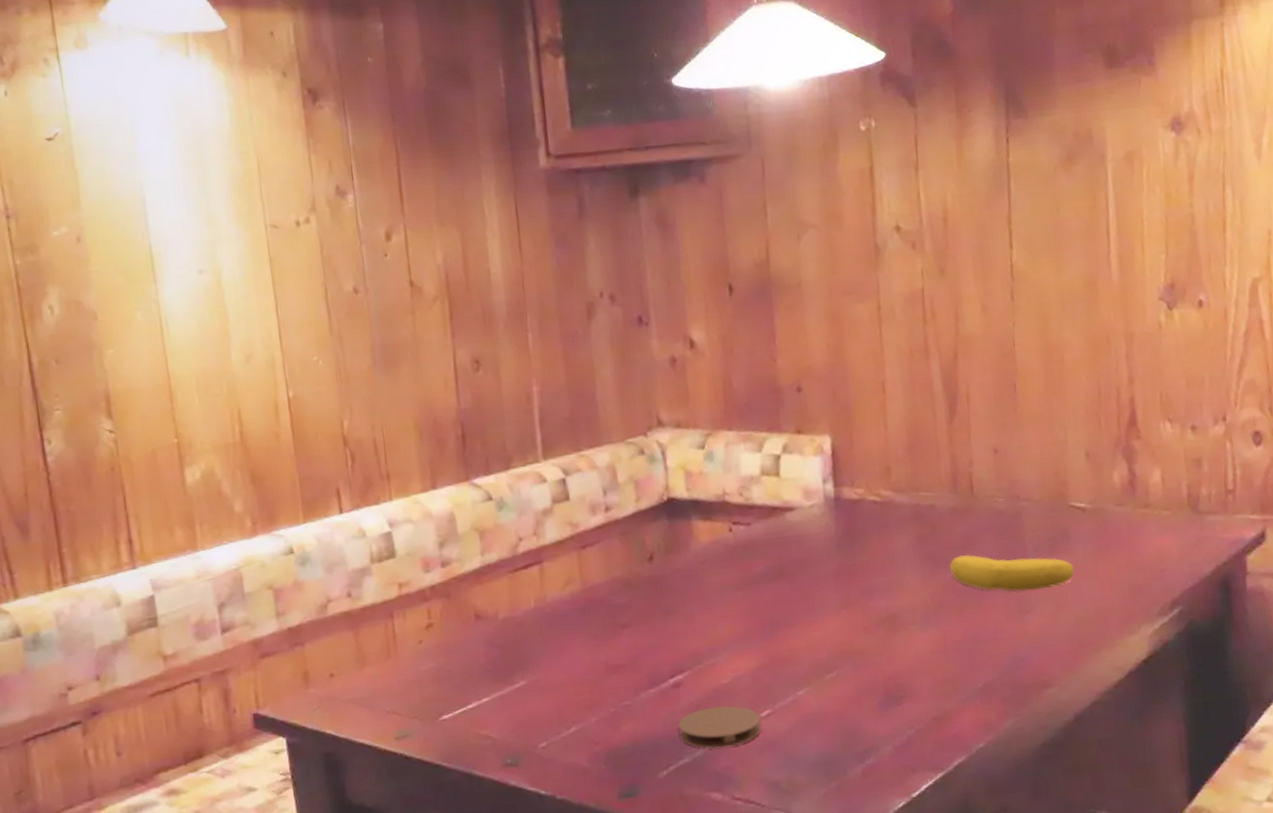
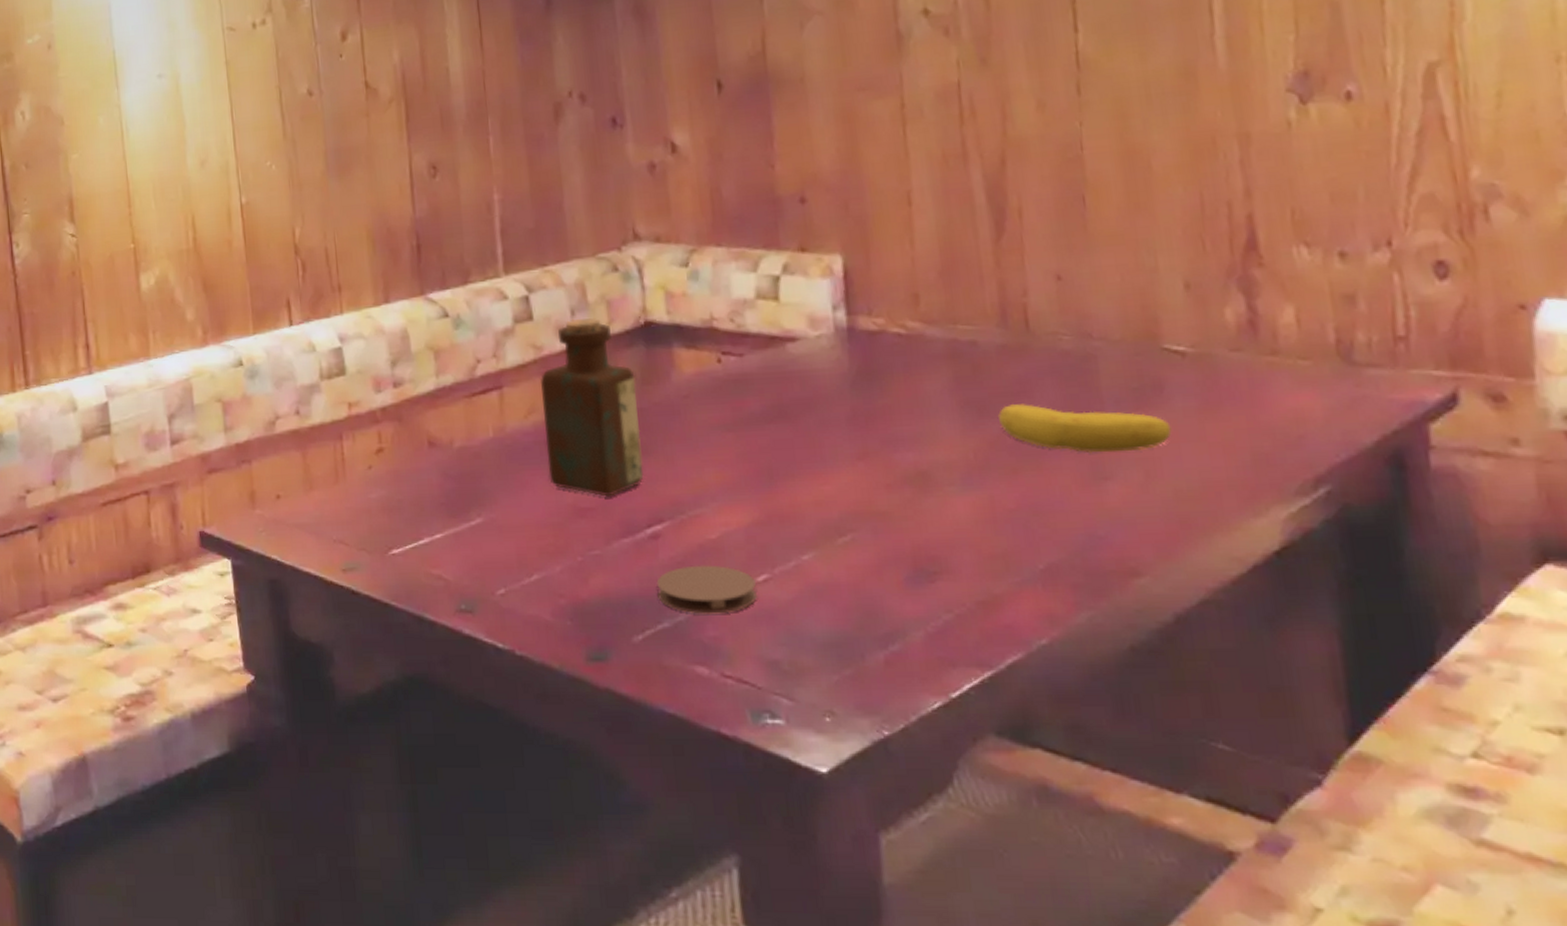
bottle: none [577,496,667,654] -> present [541,317,644,497]

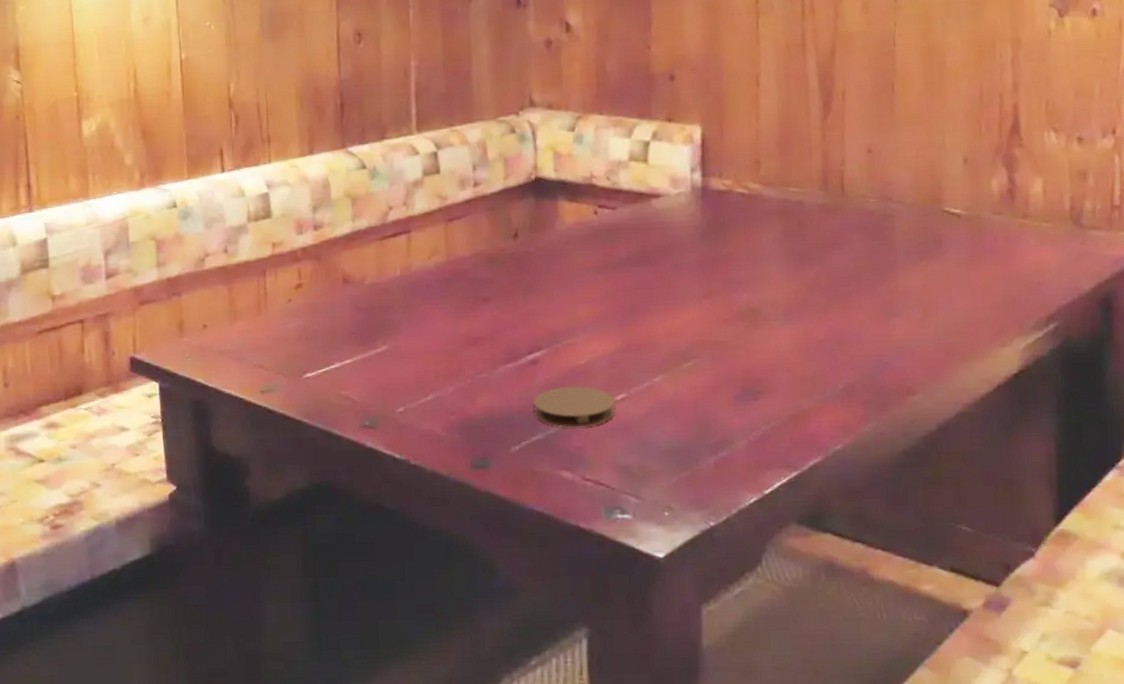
bottle: present [541,317,644,497] -> none [444,172,528,328]
fruit: present [997,404,1172,454] -> none [815,254,946,295]

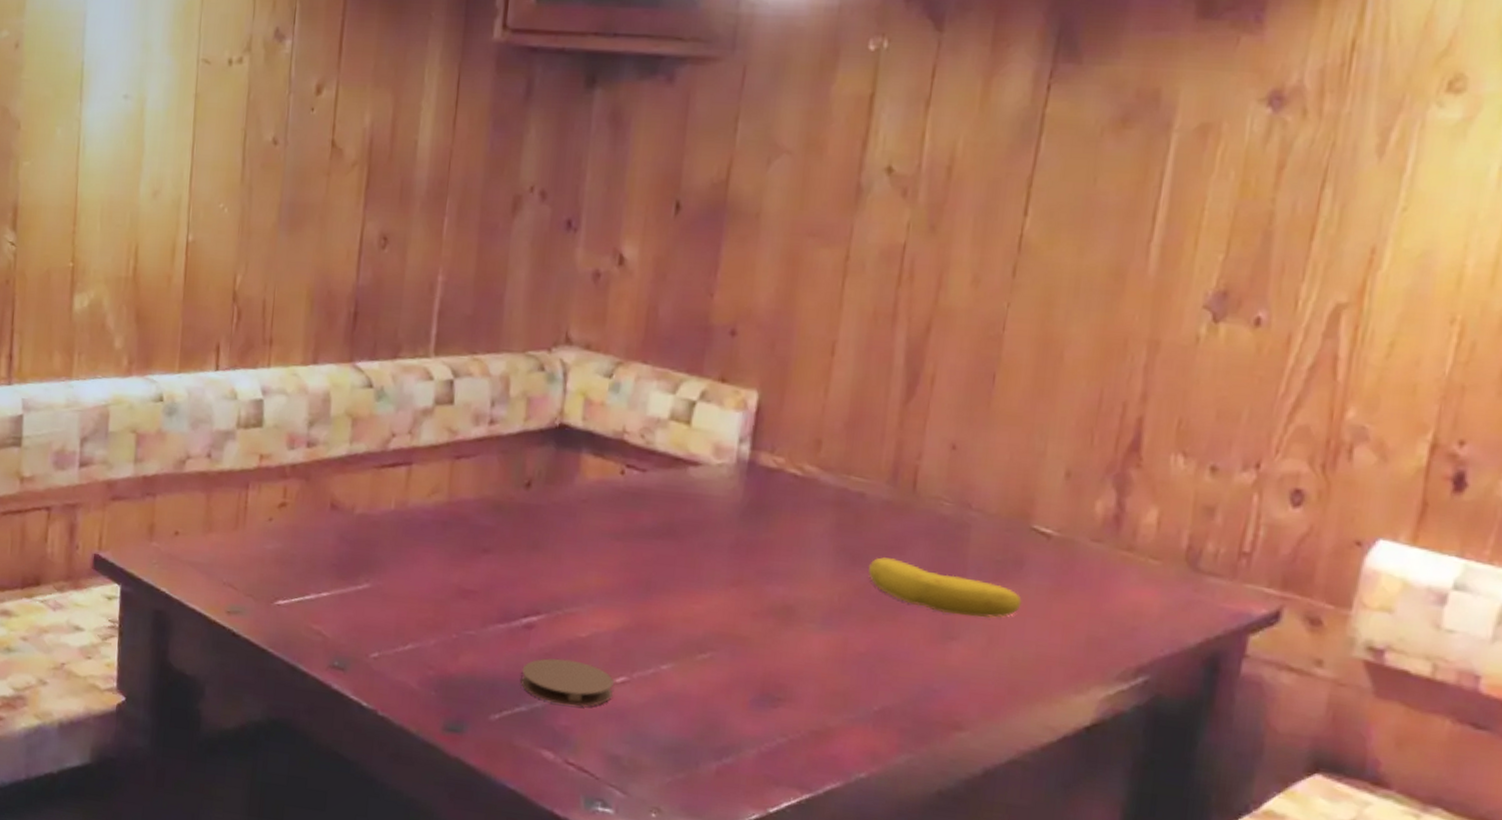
fruit: none [815,254,946,295] -> present [868,557,1022,618]

